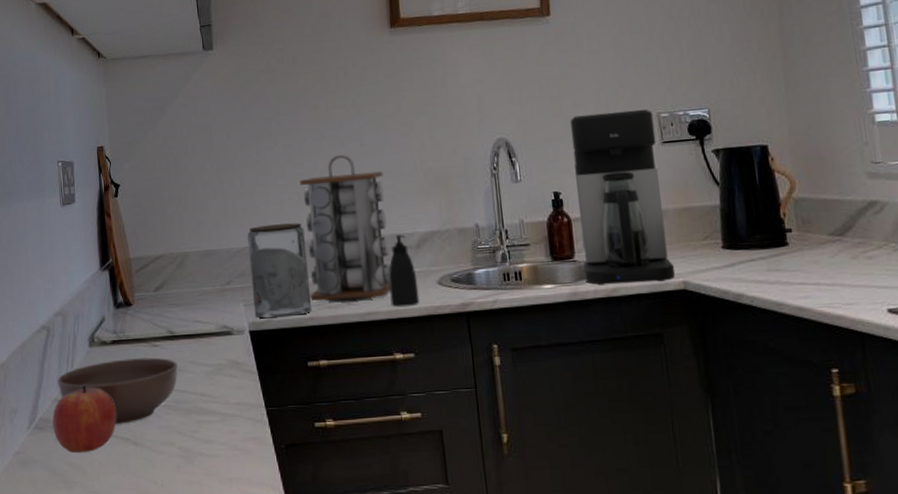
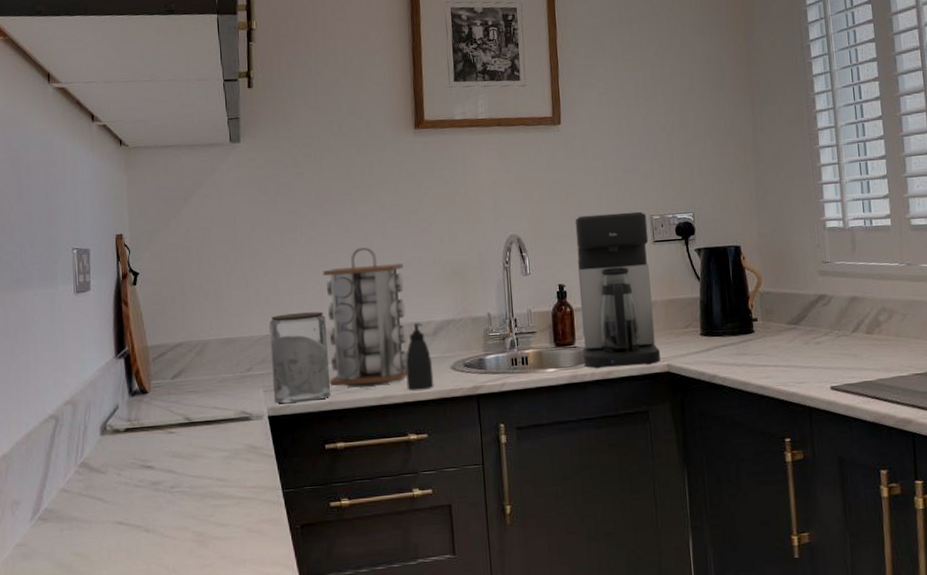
fruit: present [52,384,117,453] -> none [58,473,128,543]
bowl: present [56,357,178,424] -> none [64,444,194,512]

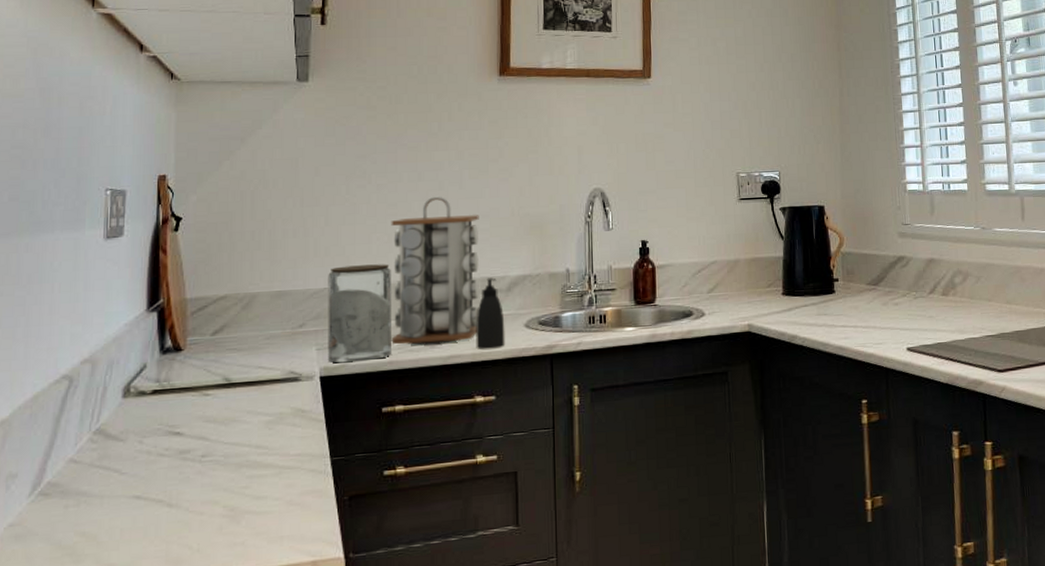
coffee maker: present [575,211,660,369] -> none [661,168,741,328]

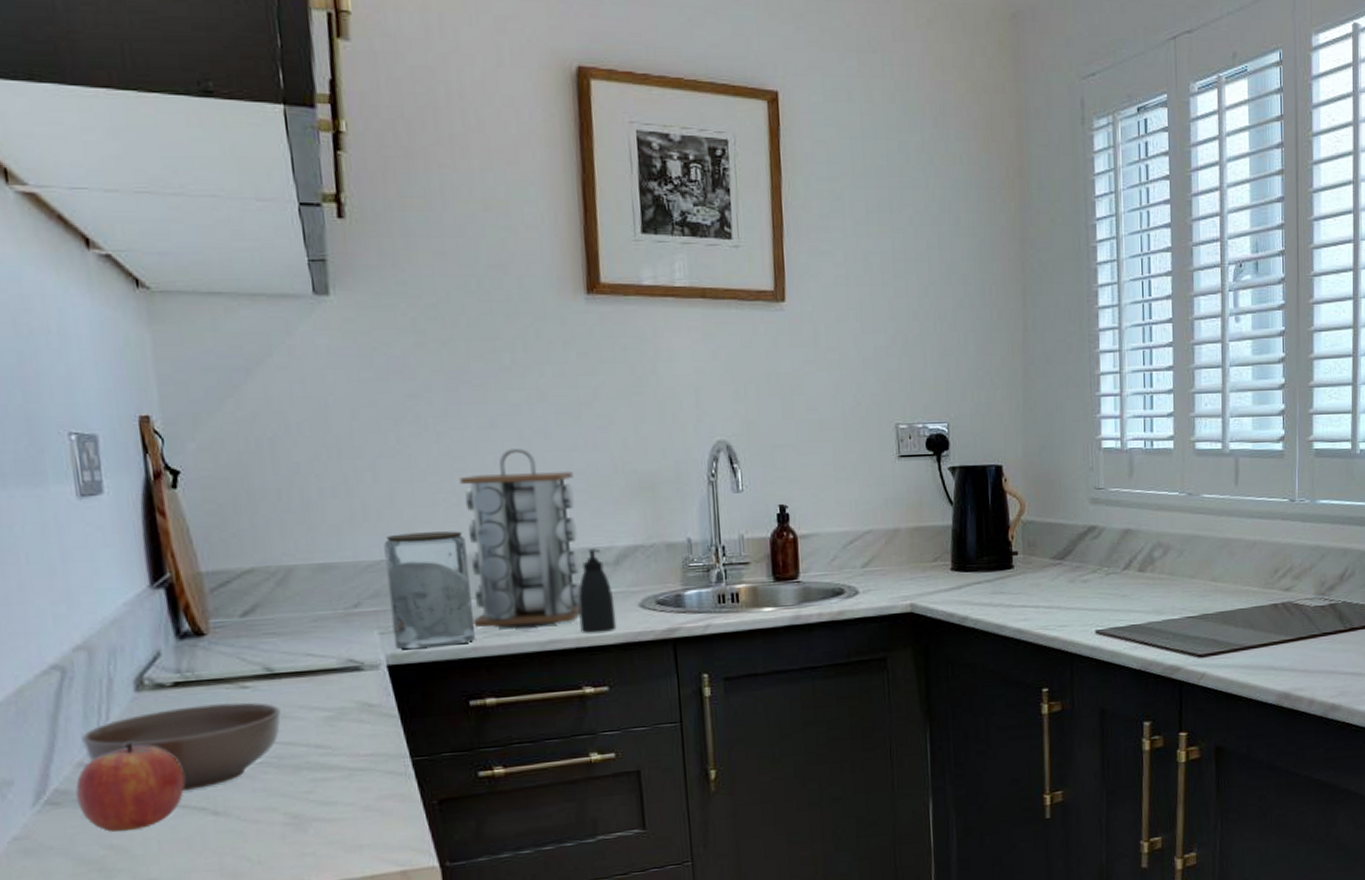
fruit: none [64,440,149,521] -> present [75,741,185,832]
bowl: none [74,407,232,484] -> present [80,702,281,790]

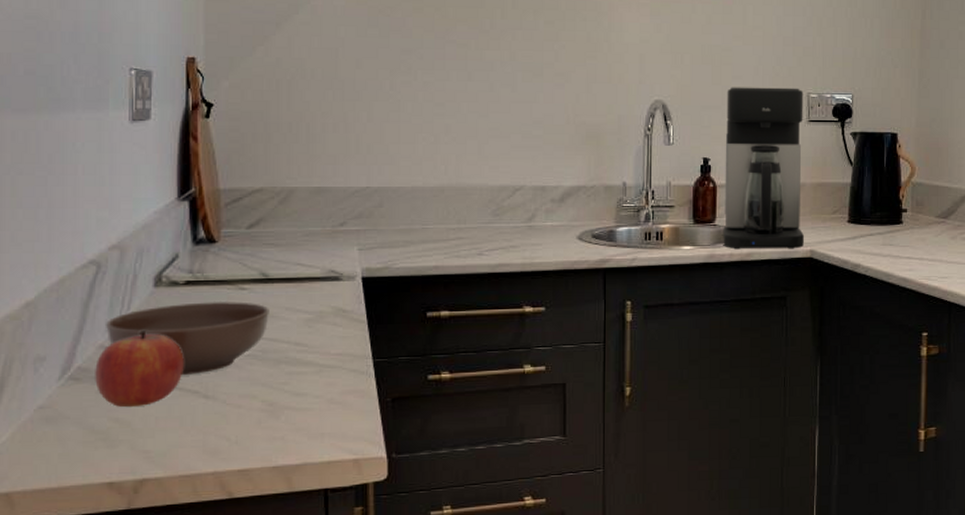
jar: present [384,531,475,650] -> none [370,165,438,265]
spice rack: present [459,447,581,628] -> none [437,98,532,251]
soap dispenser: present [578,548,617,635] -> none [526,187,557,261]
coffee maker: none [801,418,902,609] -> present [723,87,804,250]

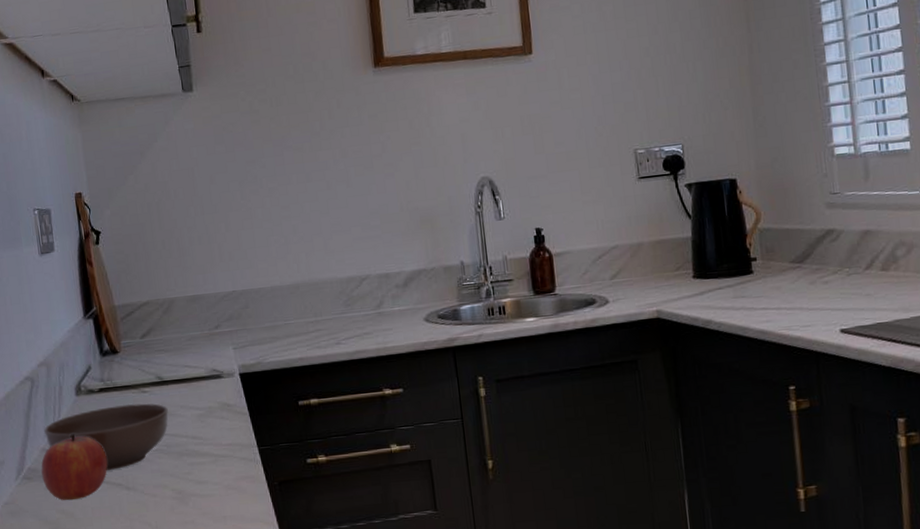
coffee maker: present [723,87,804,250] -> none [551,145,649,317]

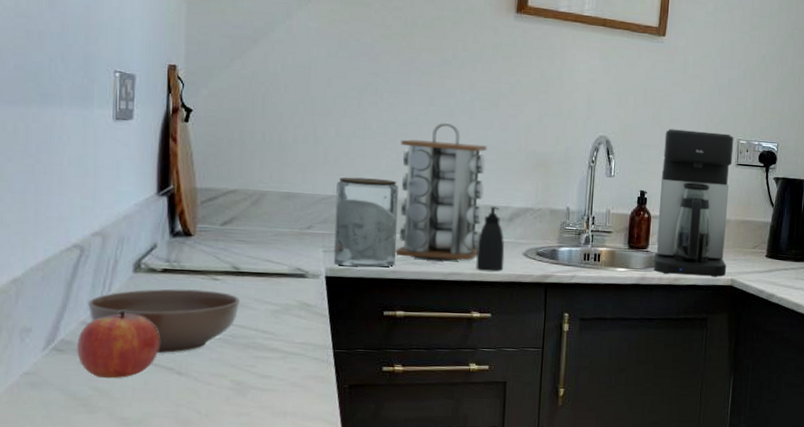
jar: none [234,265,301,361] -> present [333,177,399,268]
spice rack: none [286,195,379,342] -> present [395,122,487,261]
soap dispenser: none [376,274,407,345] -> present [476,206,505,273]
coffee maker: none [551,145,649,317] -> present [654,129,734,277]

